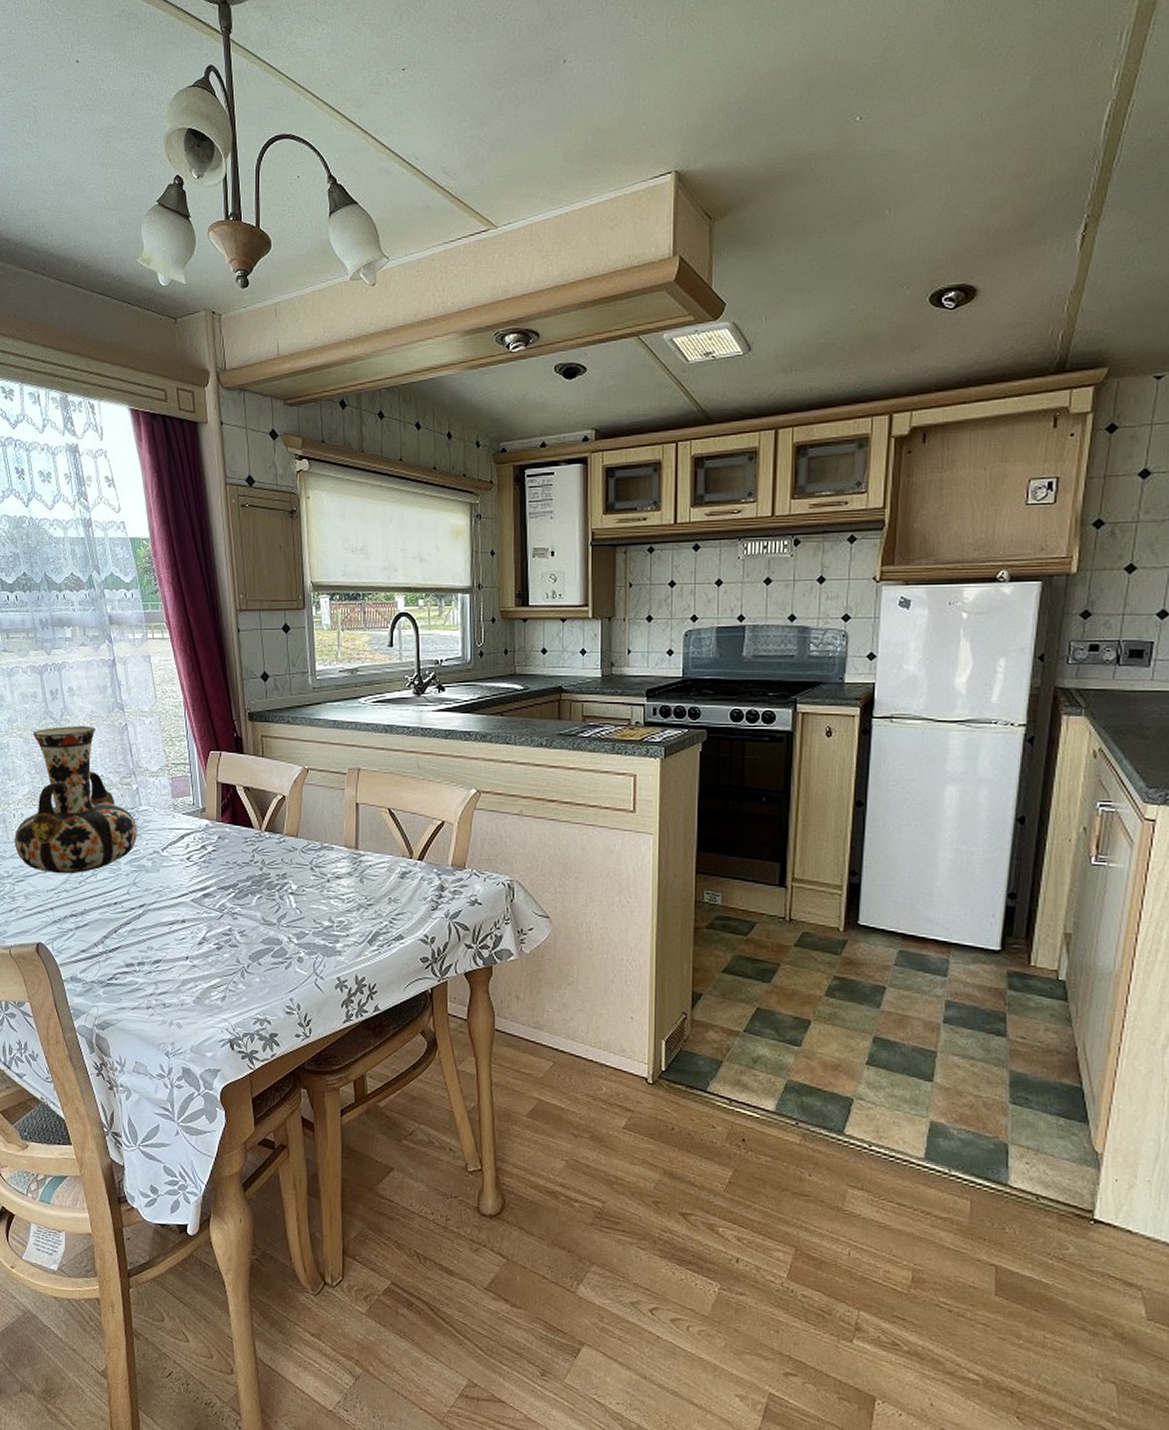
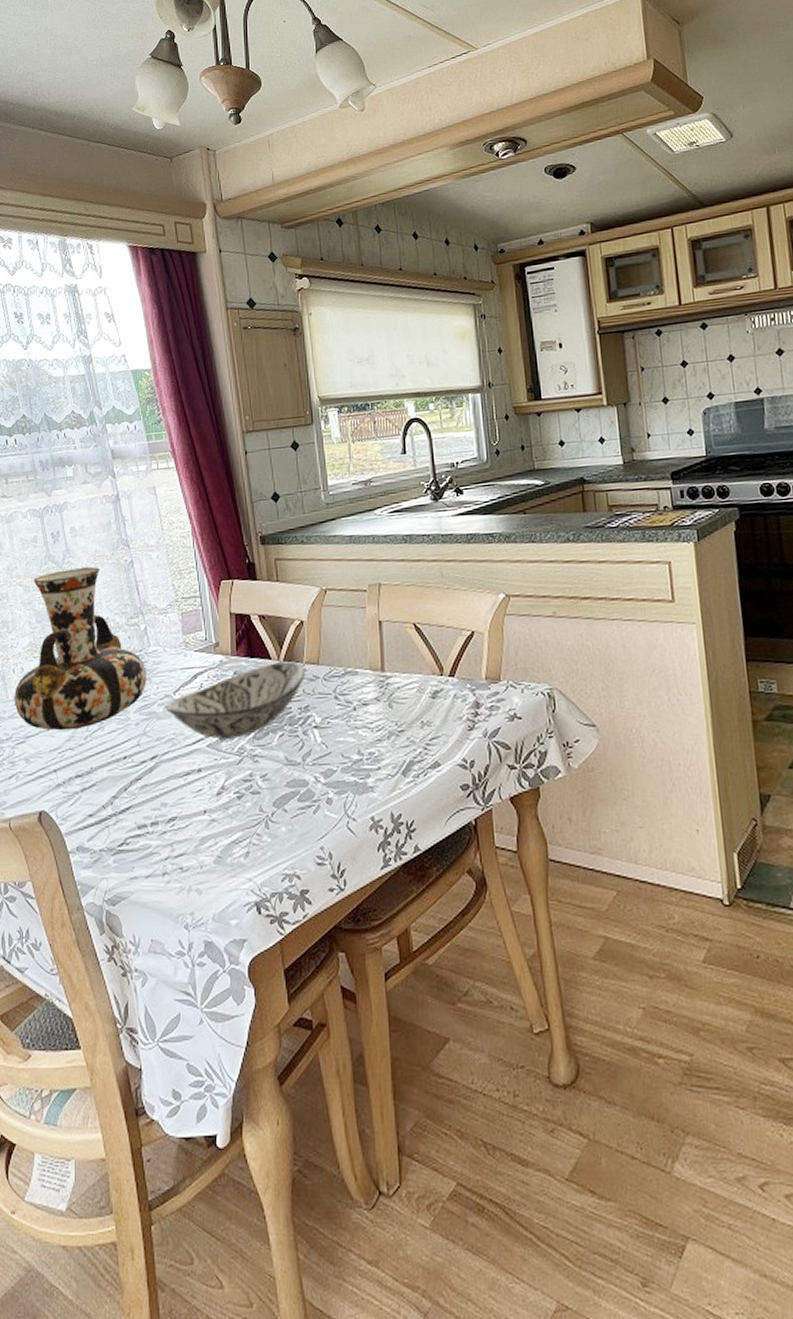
decorative bowl: none [153,832,286,896] -> present [165,661,306,740]

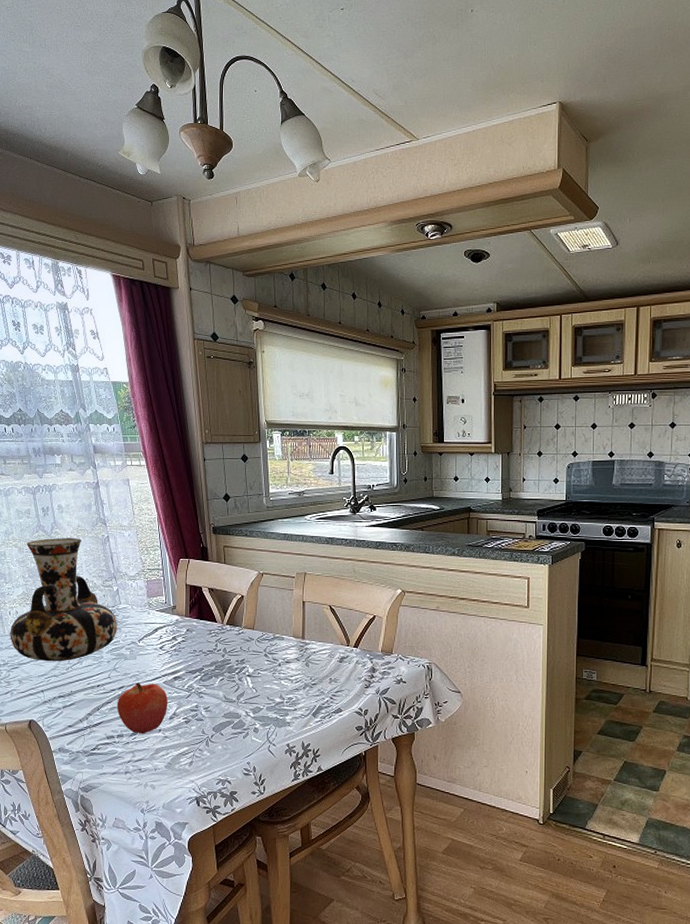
apple: none [149,748,213,819] -> present [116,682,168,734]
decorative bowl: present [165,661,306,740] -> none [131,625,244,679]

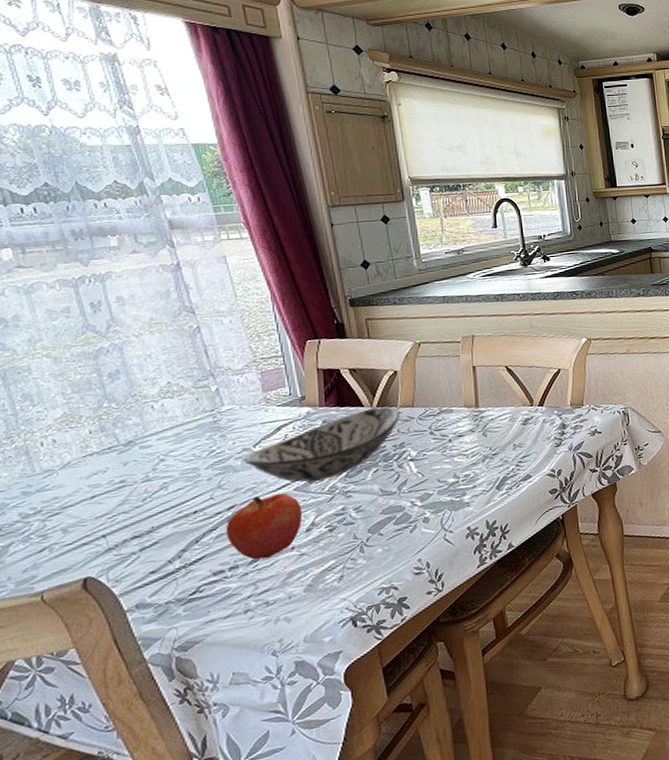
vase: present [10,537,117,662] -> none [43,334,220,499]
decorative bowl: none [131,625,244,679] -> present [243,406,401,482]

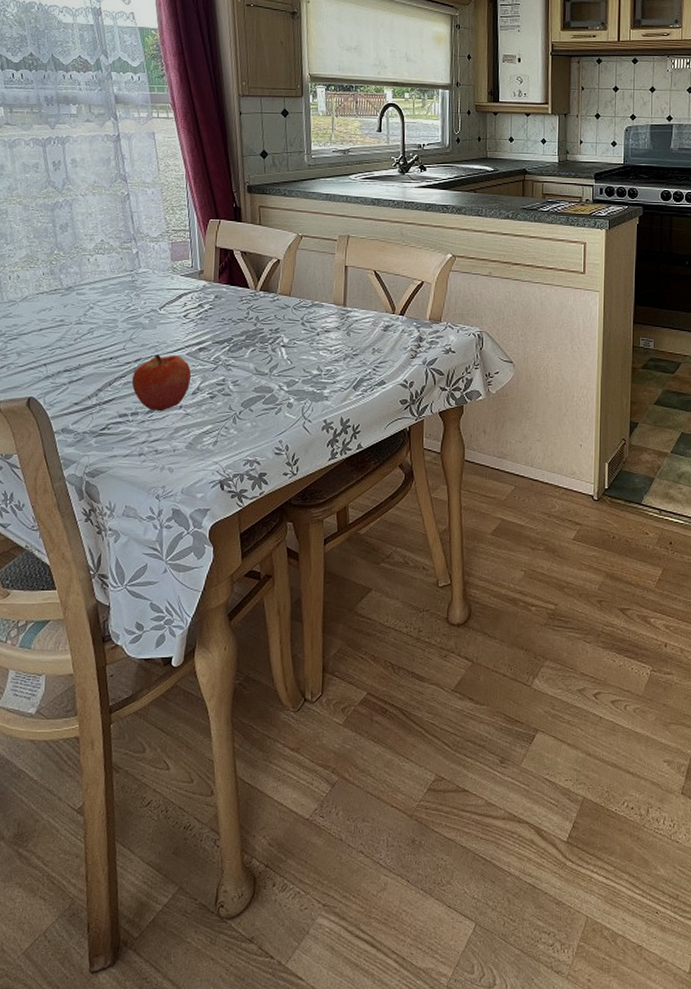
decorative bowl: present [243,406,401,482] -> none [150,291,279,350]

